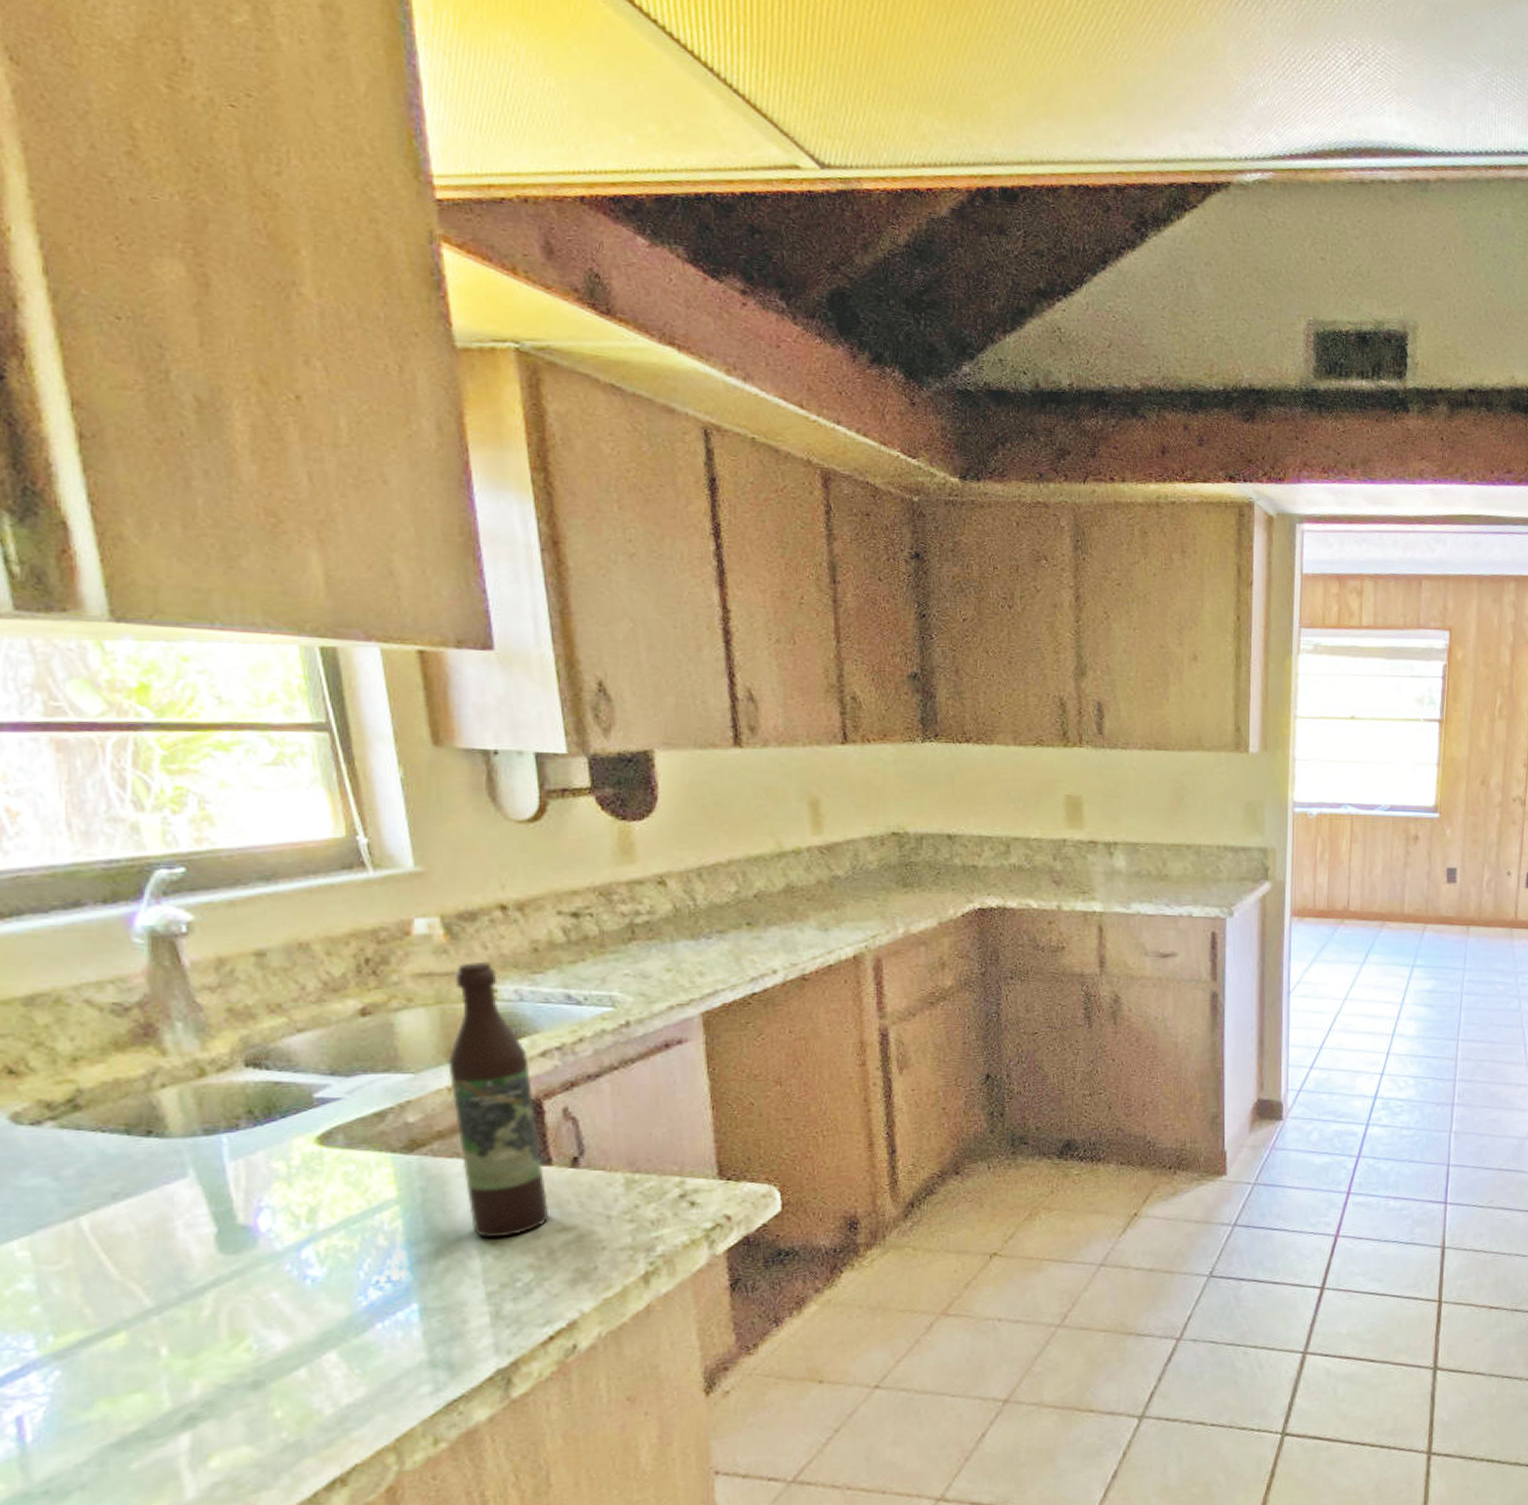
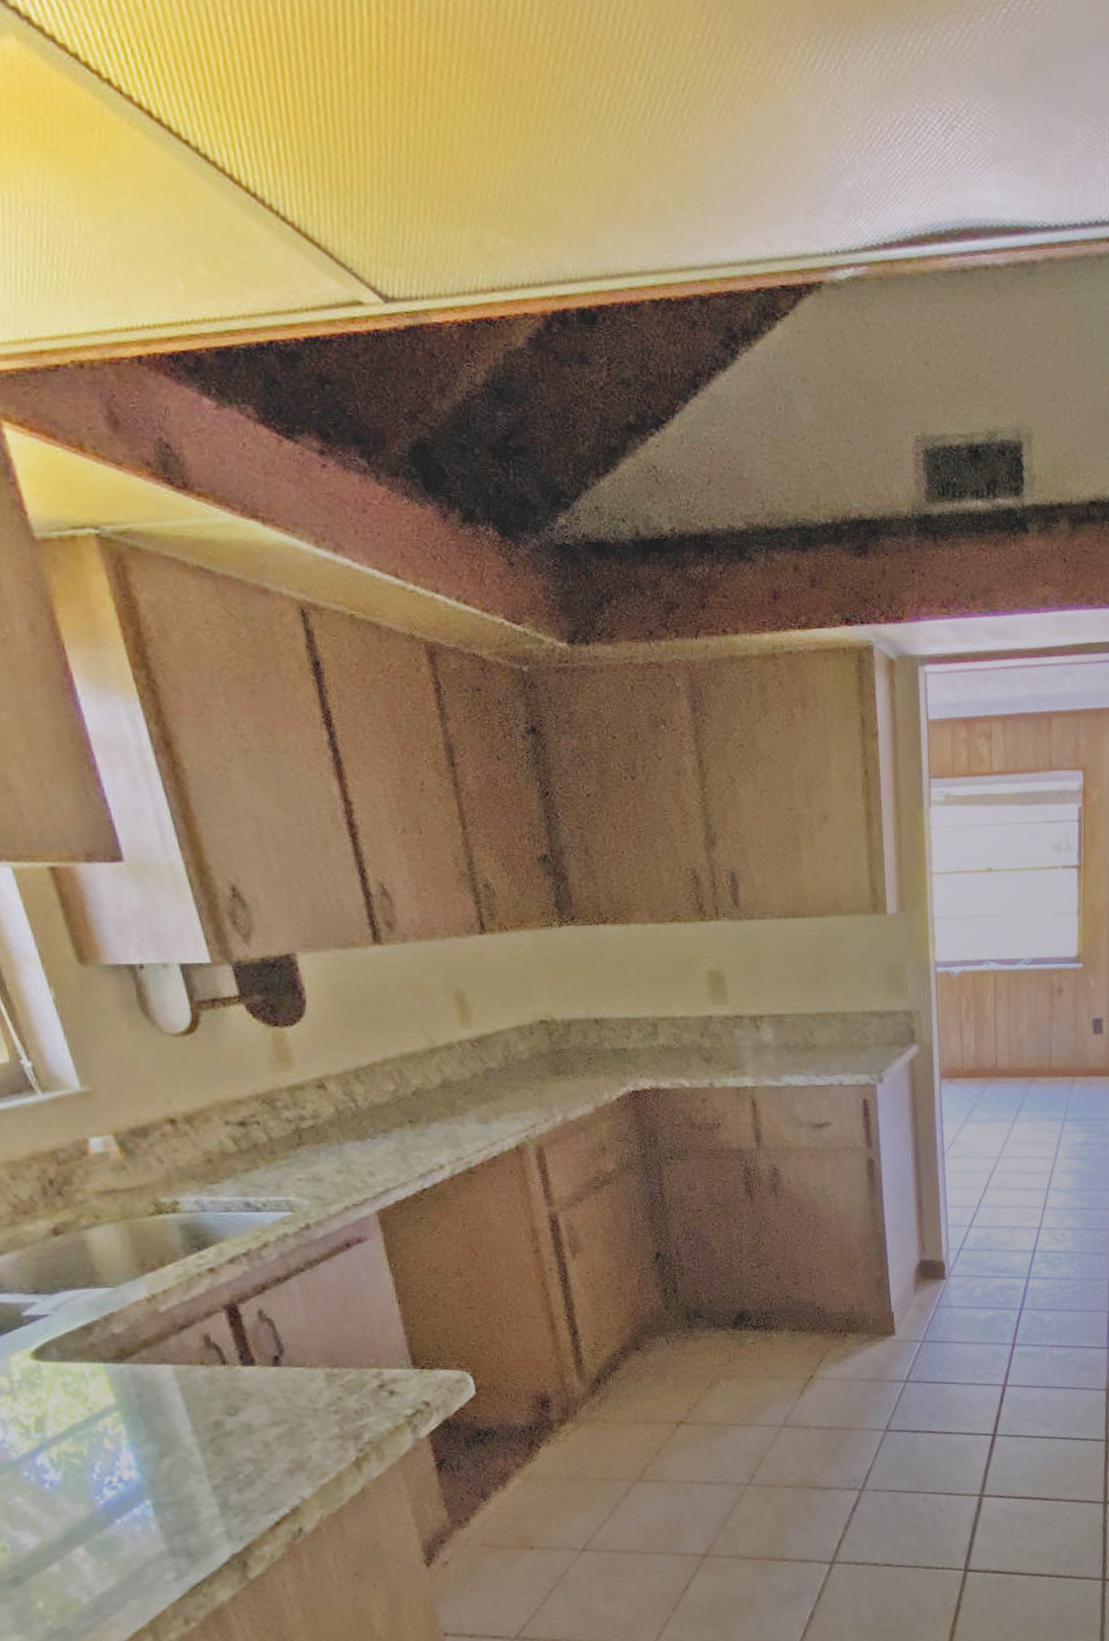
wine bottle: present [446,961,550,1239] -> none [135,1174,260,1437]

